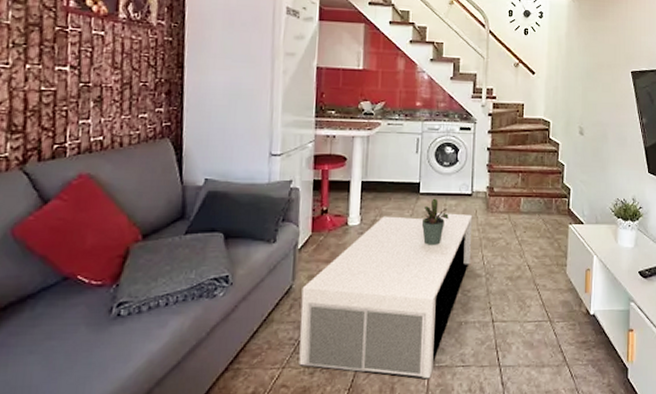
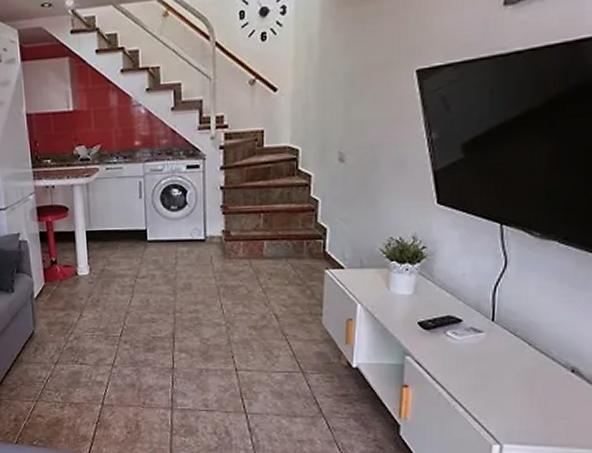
coffee table: present [298,213,473,380] -> none [43,260,208,420]
potted plant: present [421,198,449,246] -> none [151,245,181,295]

